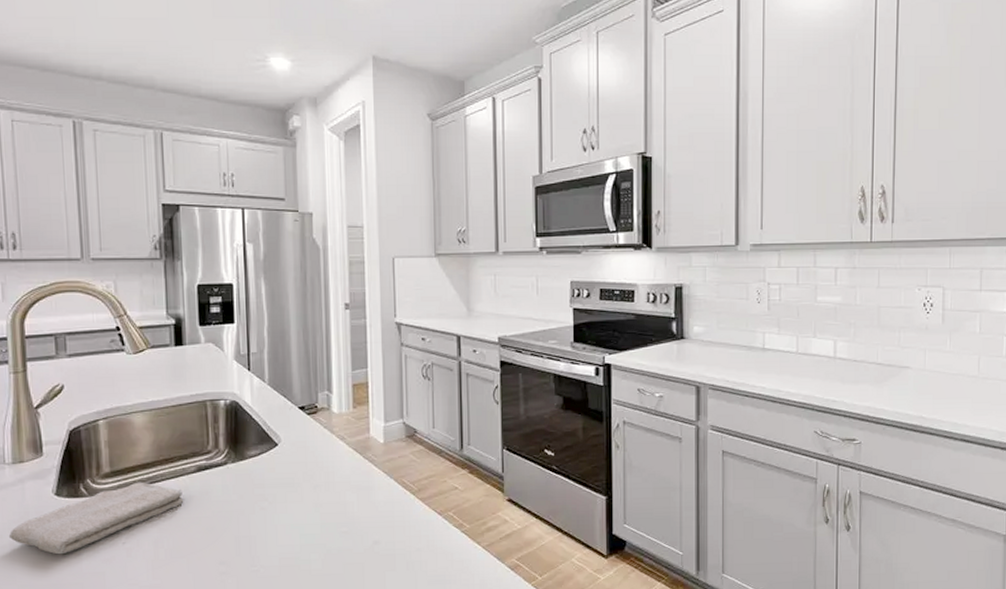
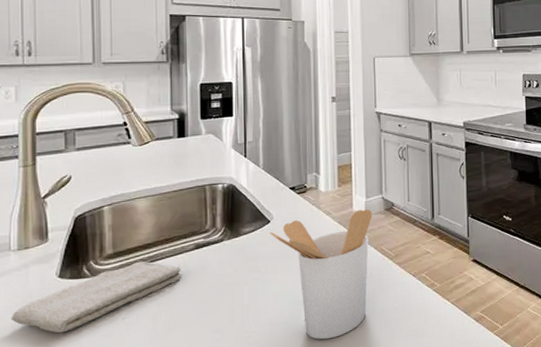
utensil holder: none [277,435,392,580] -> present [270,209,373,340]

